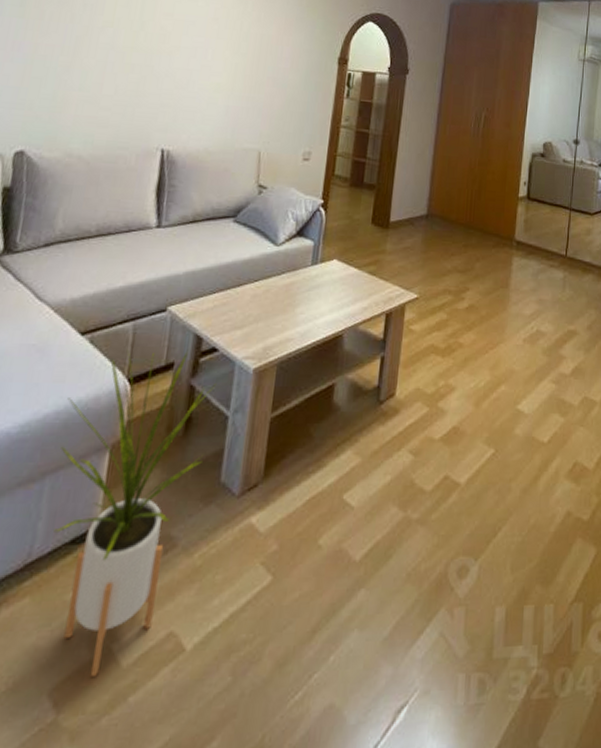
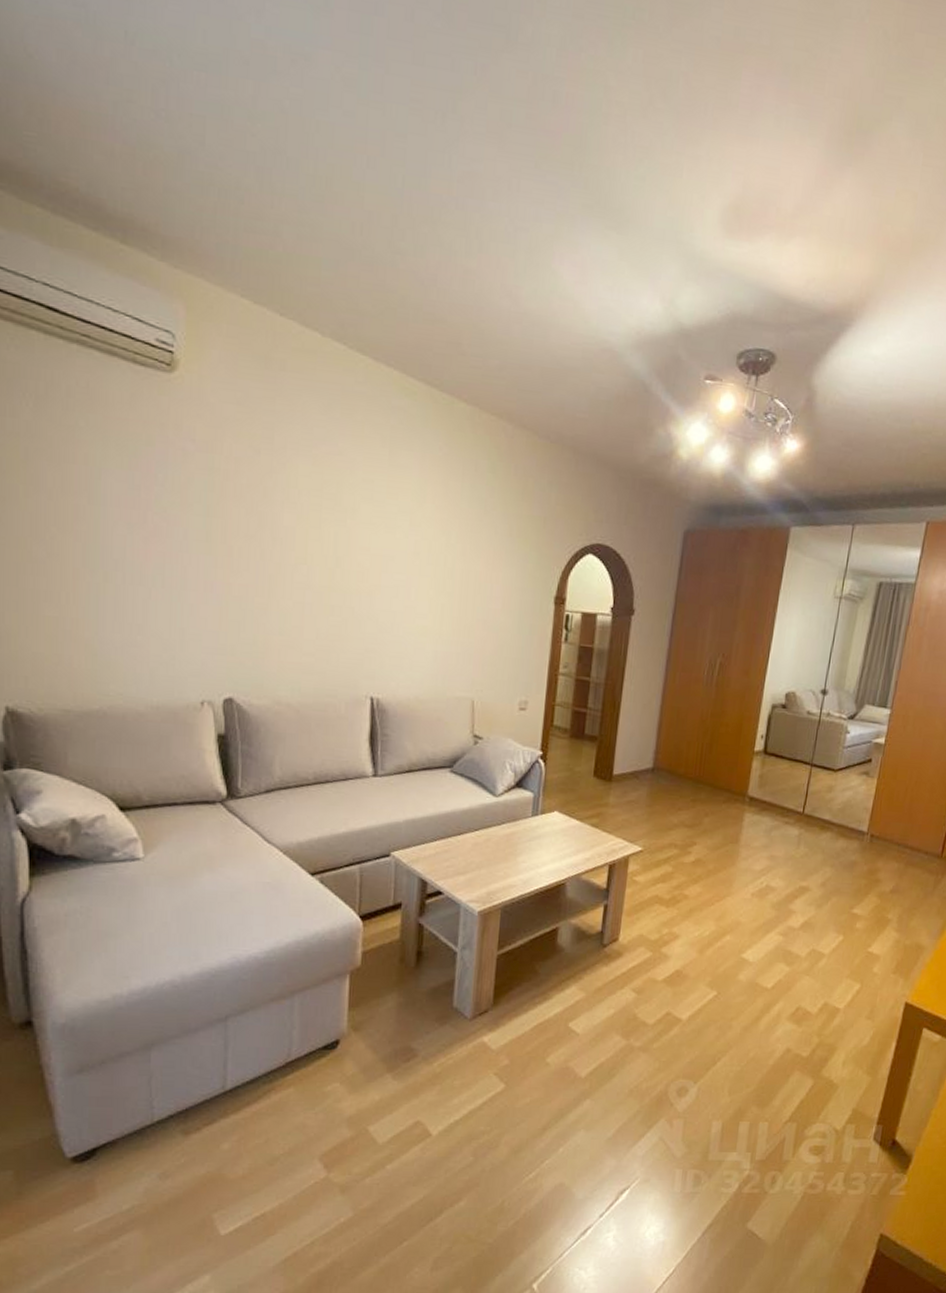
house plant: present [53,349,217,677] -> none [305,891,444,1149]

